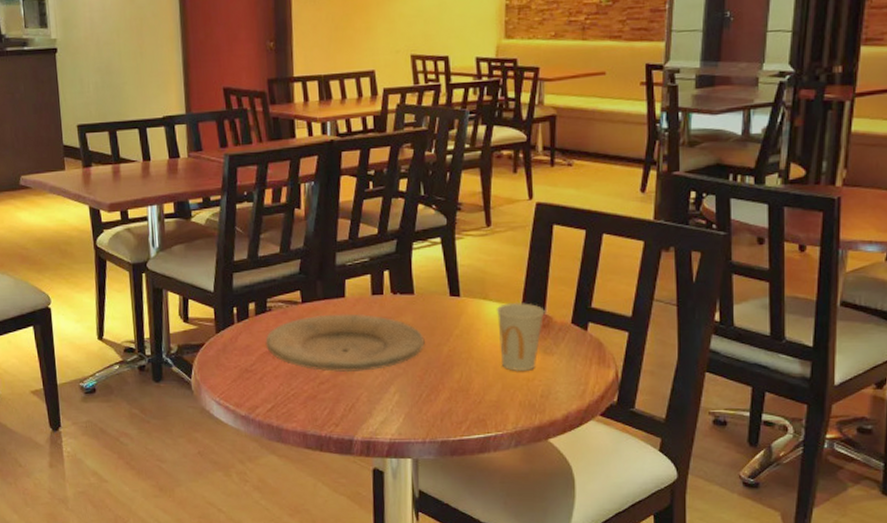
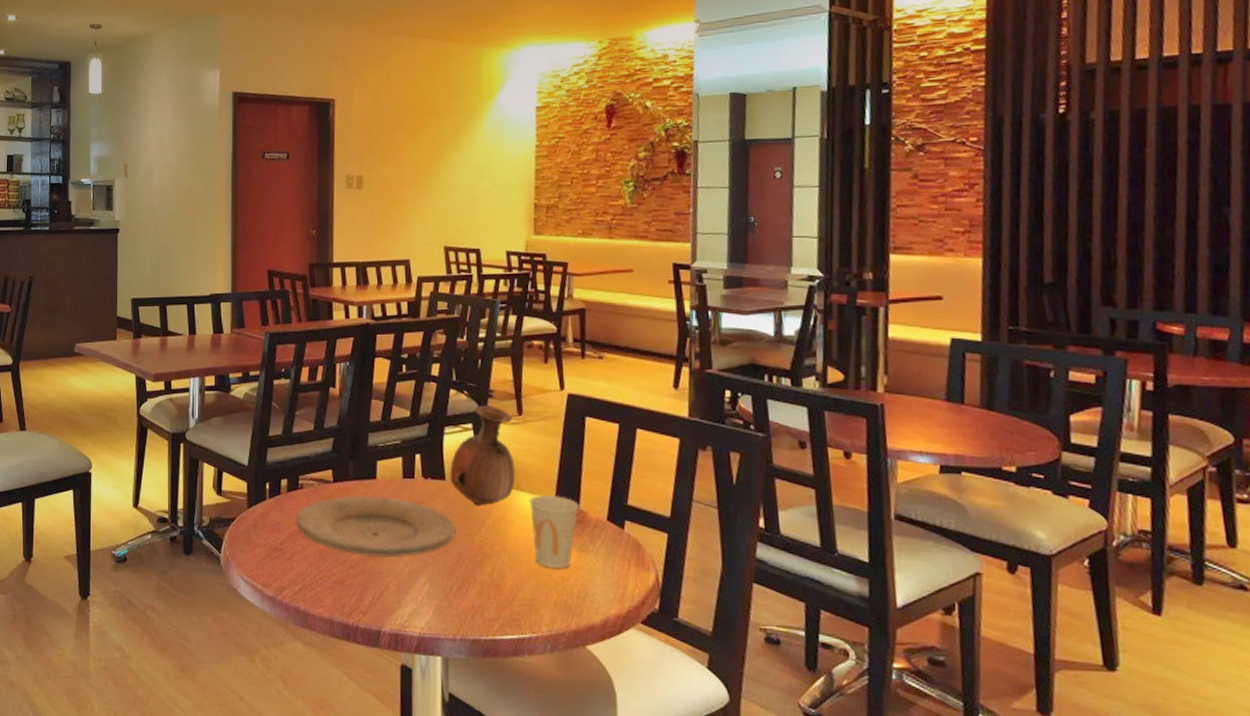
vase: none [418,218,484,319] -> present [449,405,516,508]

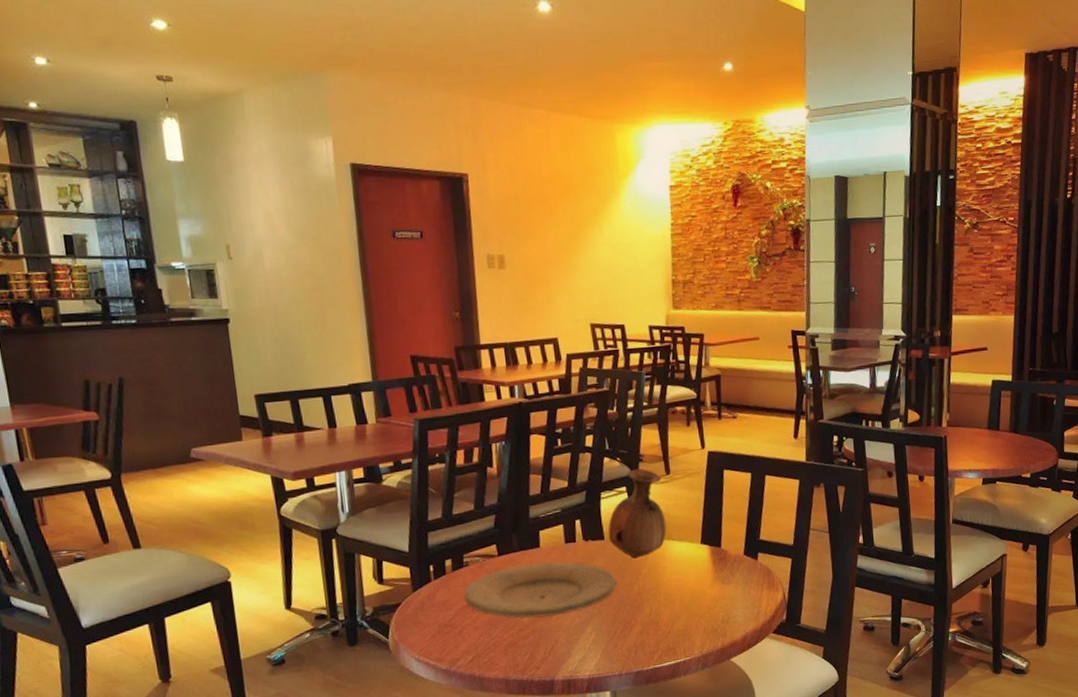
cup: present [528,494,579,569] -> none [678,539,721,602]

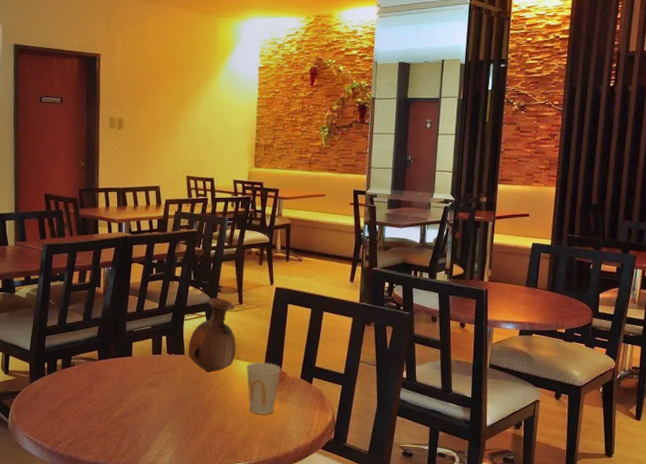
plate: present [463,561,617,619] -> none [69,369,192,415]
cup: none [678,539,721,602] -> present [245,361,281,415]

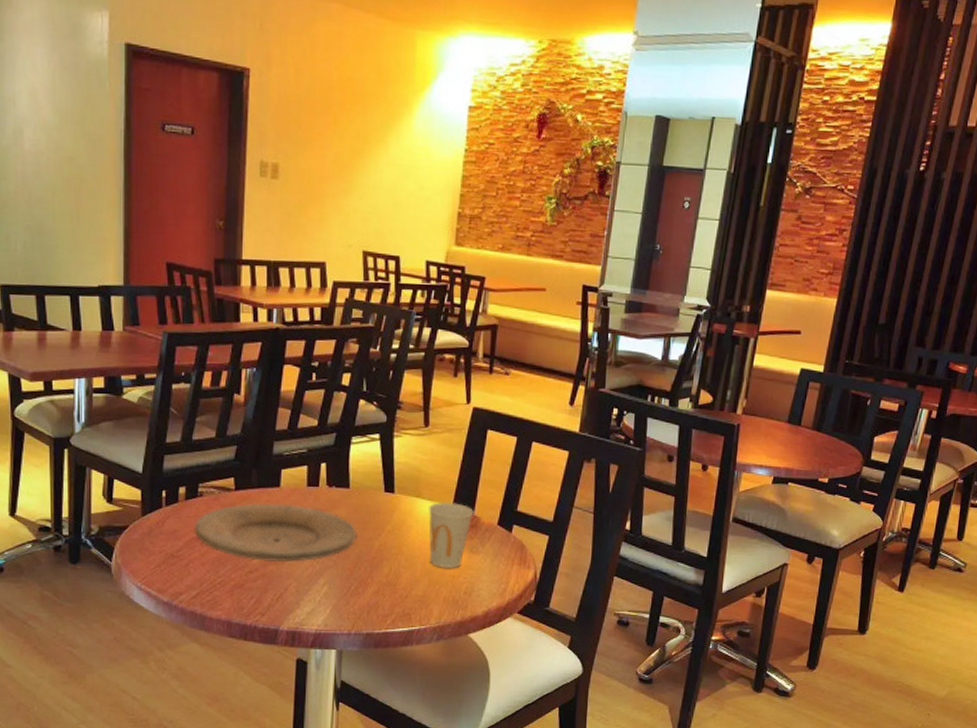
plate: none [69,369,192,415] -> present [194,503,357,563]
vase: present [188,297,236,374] -> none [354,416,419,514]

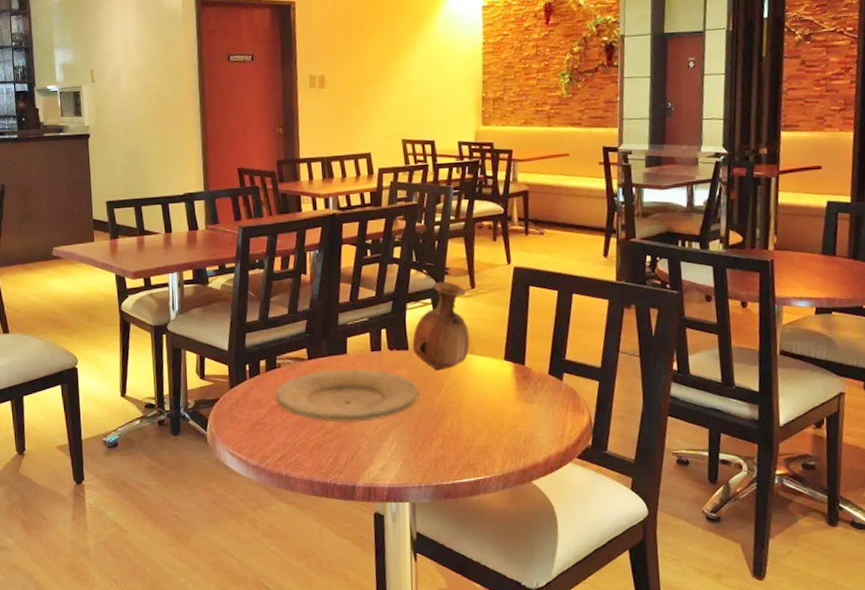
vase: none [354,416,419,514] -> present [412,281,470,372]
cup: present [428,501,474,569] -> none [481,355,525,420]

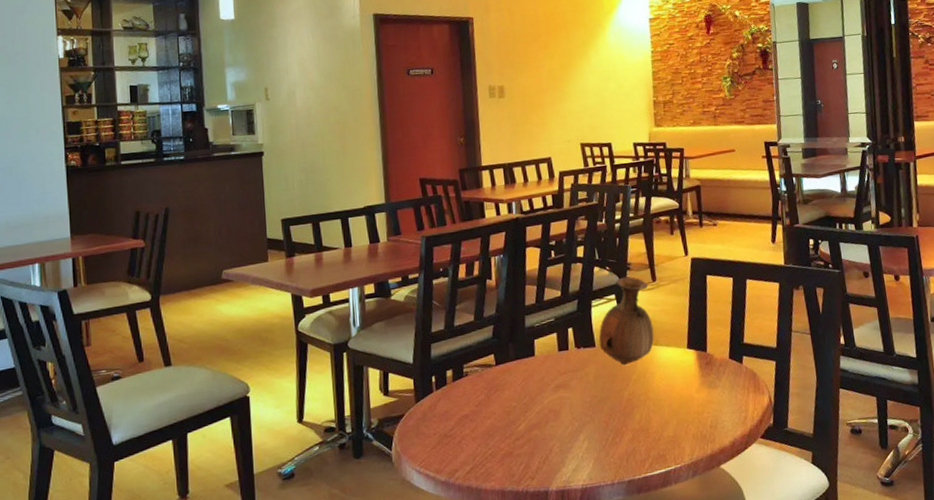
plate: present [275,368,419,423] -> none [462,369,608,428]

